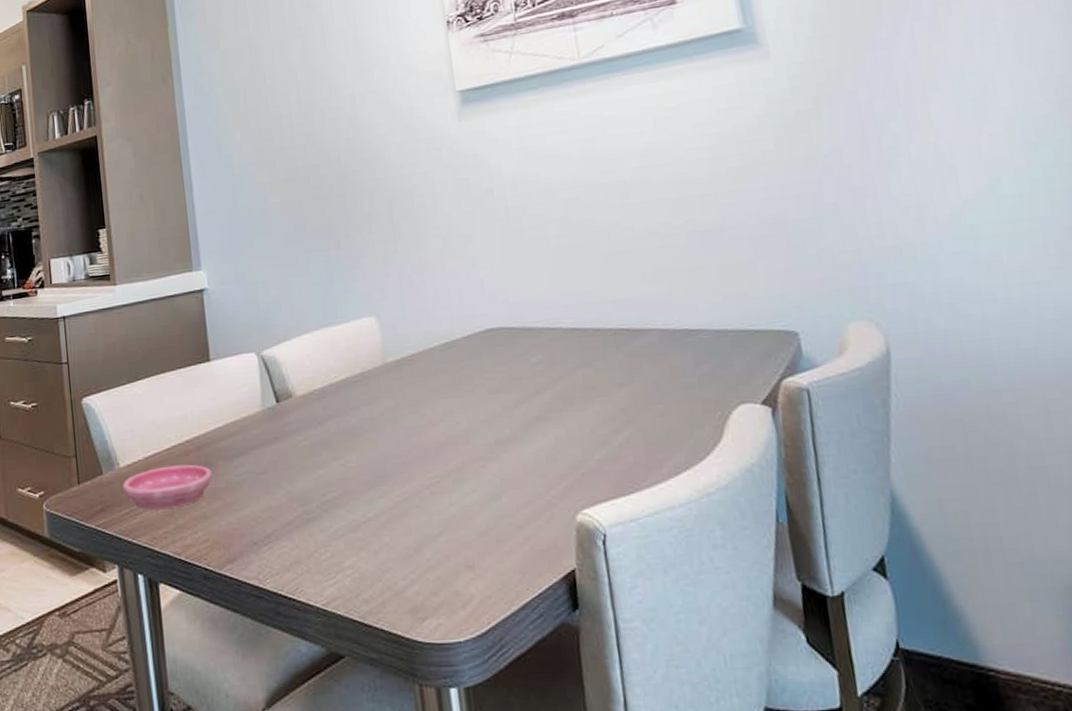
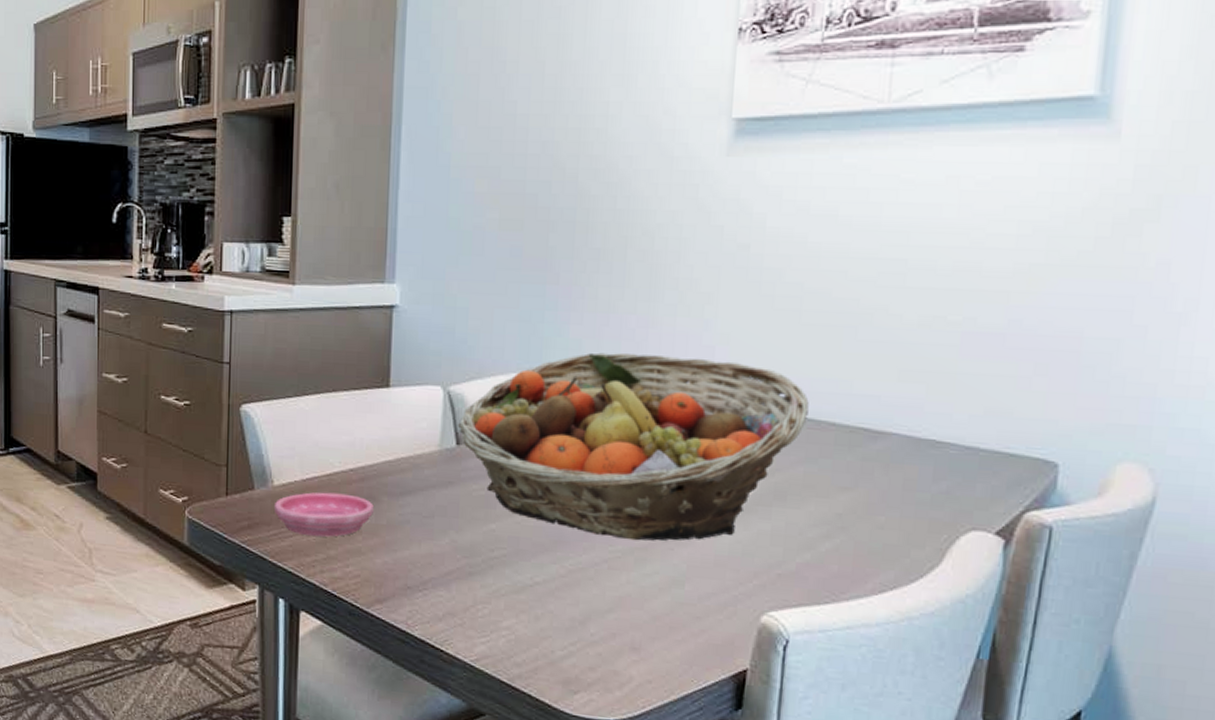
fruit basket: none [274,289,575,465] -> present [457,352,809,541]

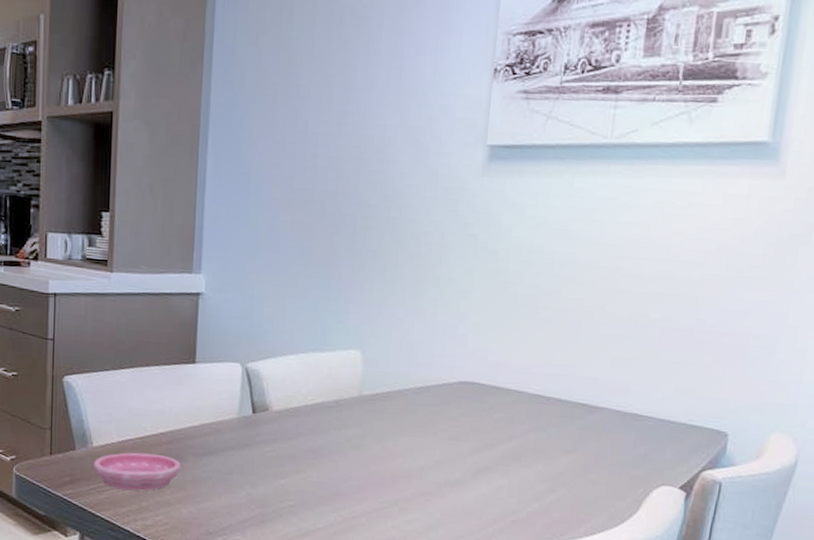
fruit basket: present [457,352,809,541] -> none [253,337,541,494]

